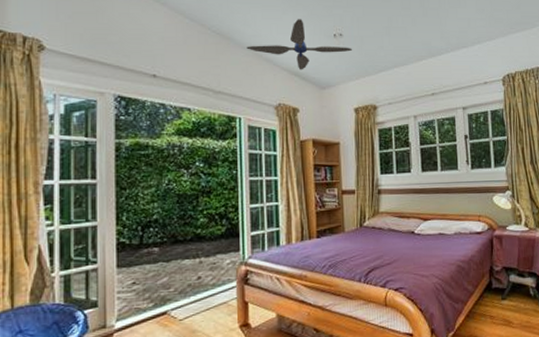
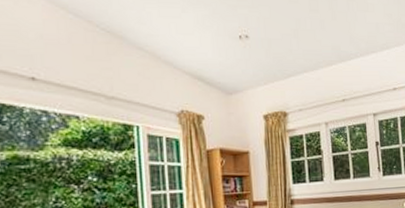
ceiling fan: present [246,19,352,70] -> none [142,18,259,74]

